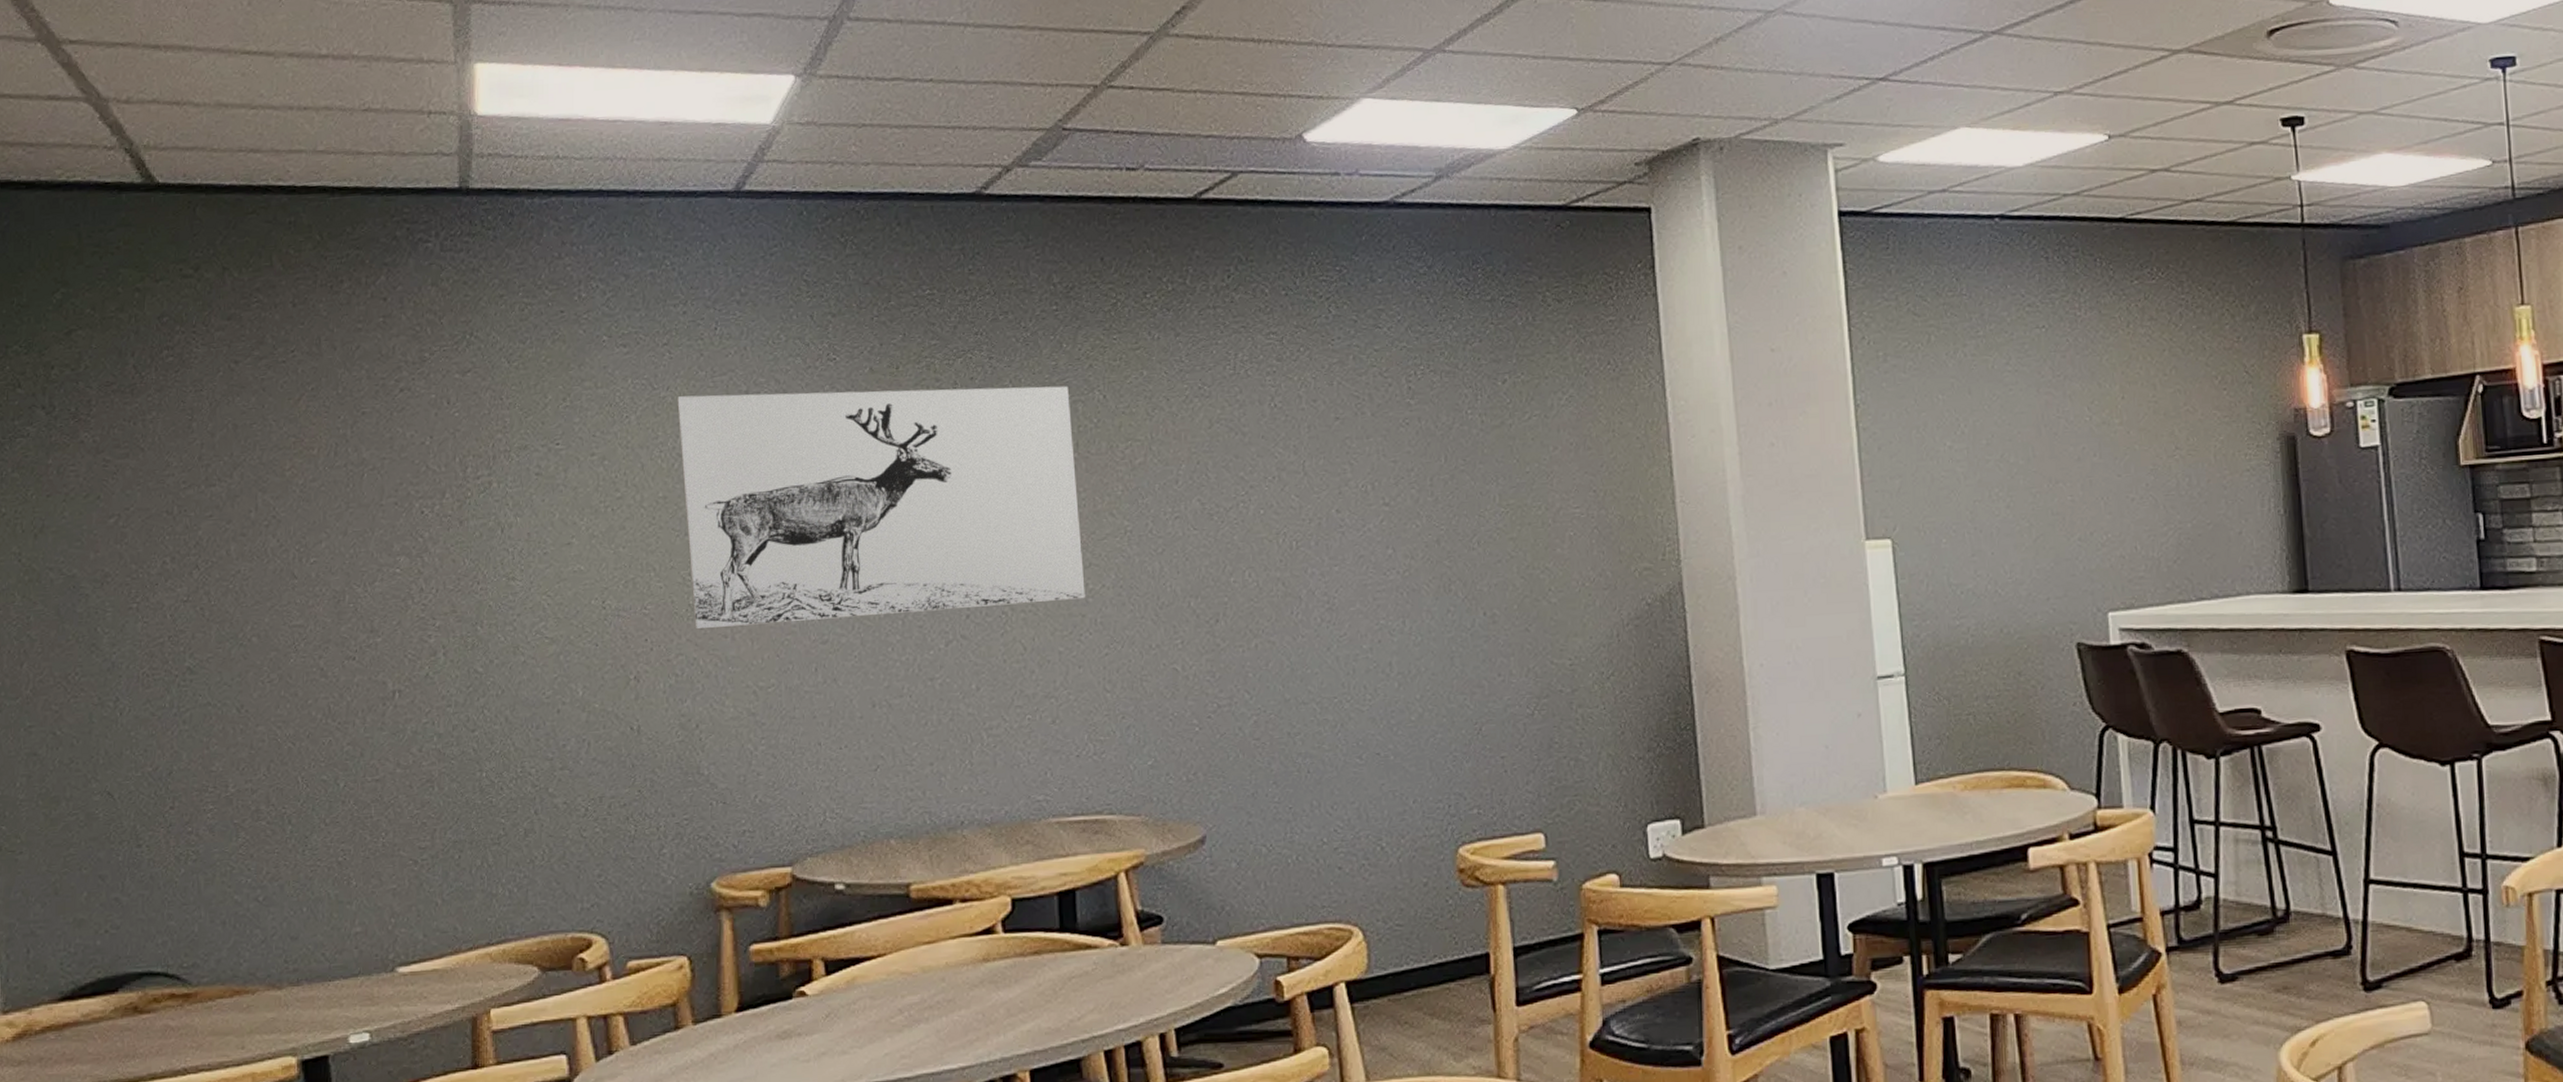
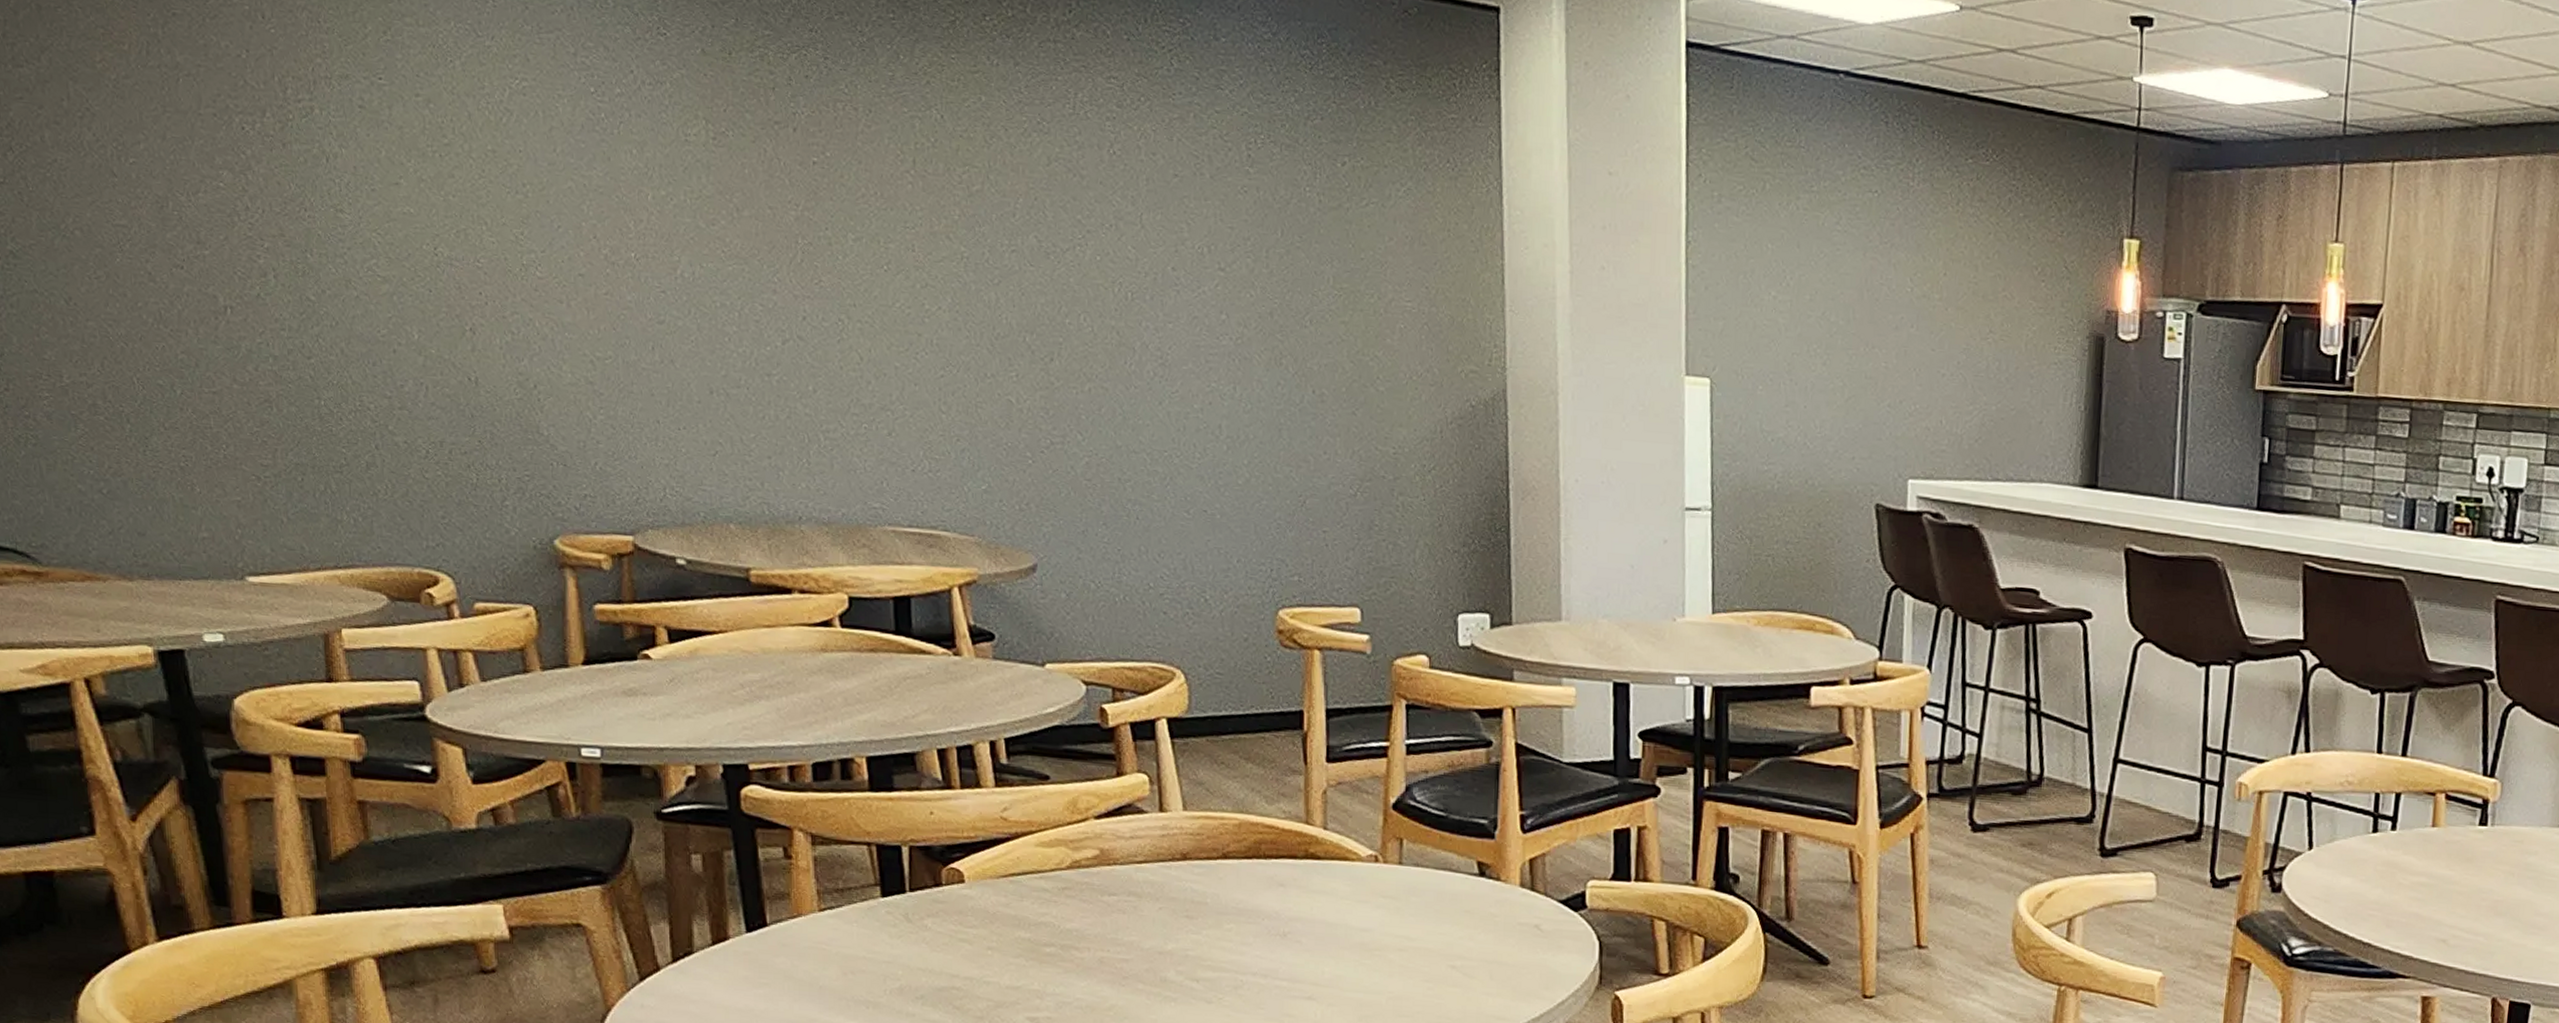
wall art: present [676,385,1085,630] -> none [502,48,921,318]

